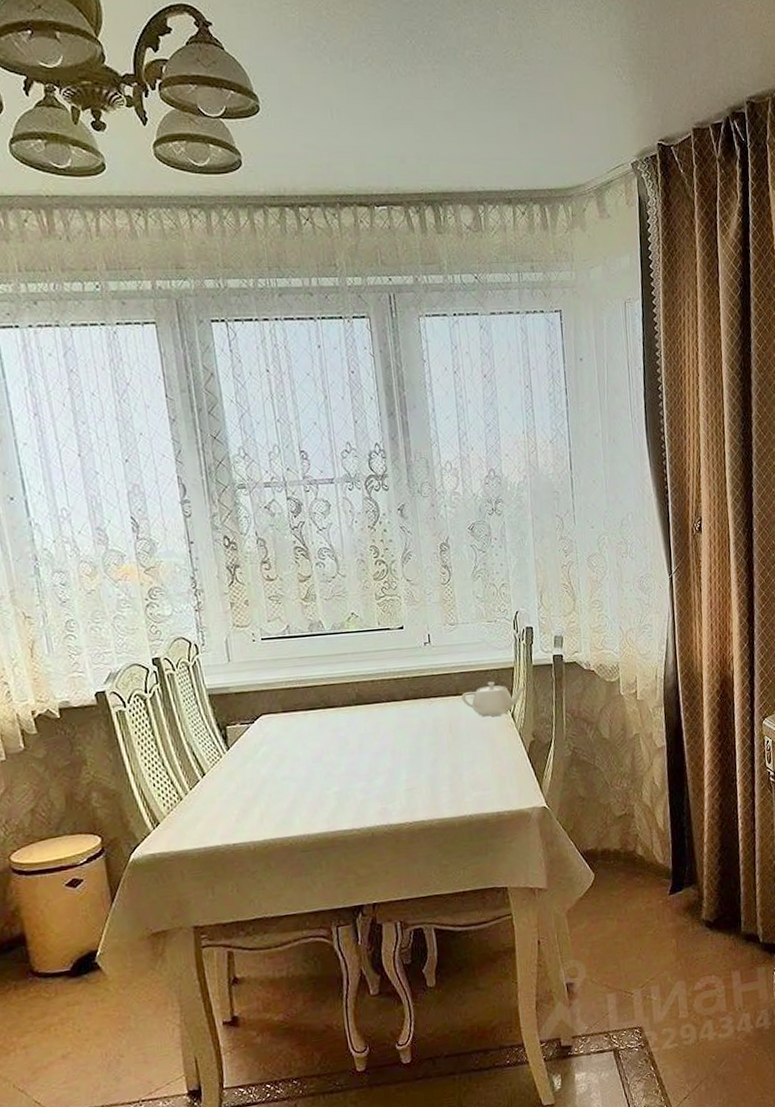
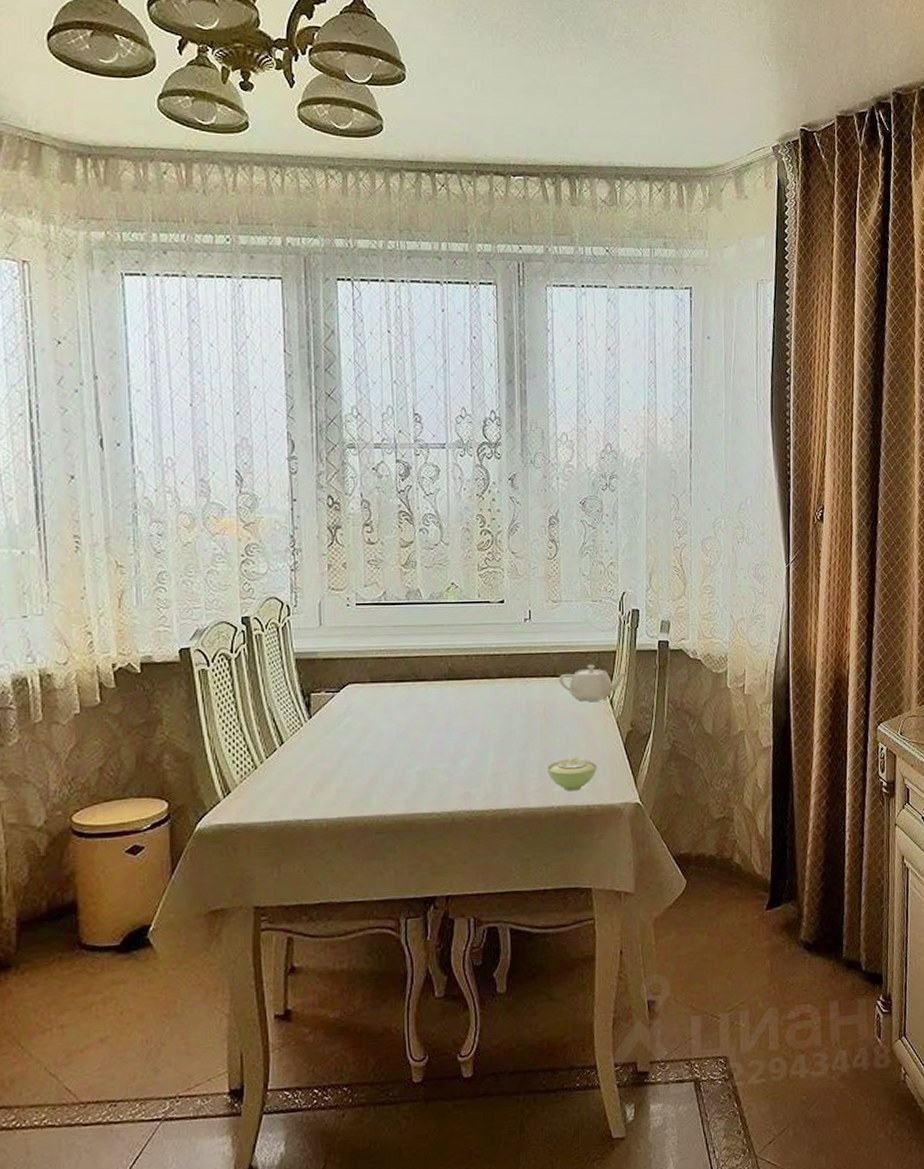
sugar bowl: none [456,768,504,801] -> present [546,756,597,792]

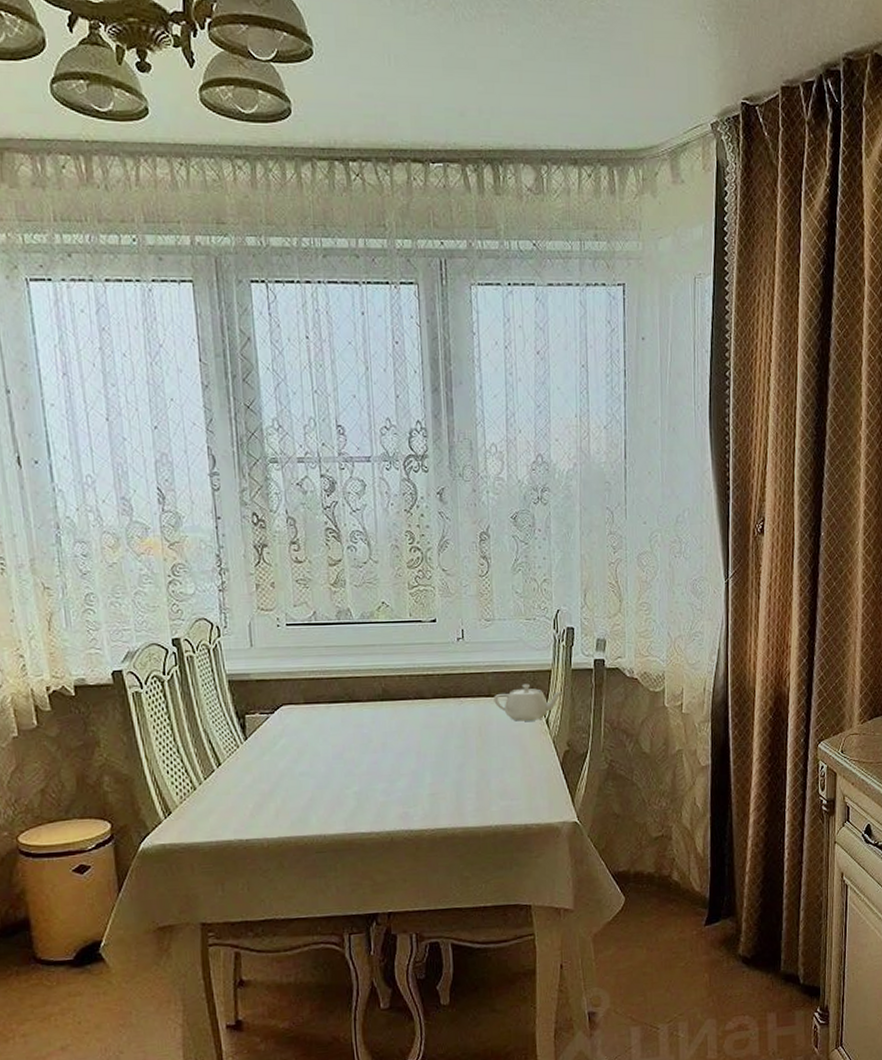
sugar bowl: present [546,756,597,792] -> none [483,776,534,811]

